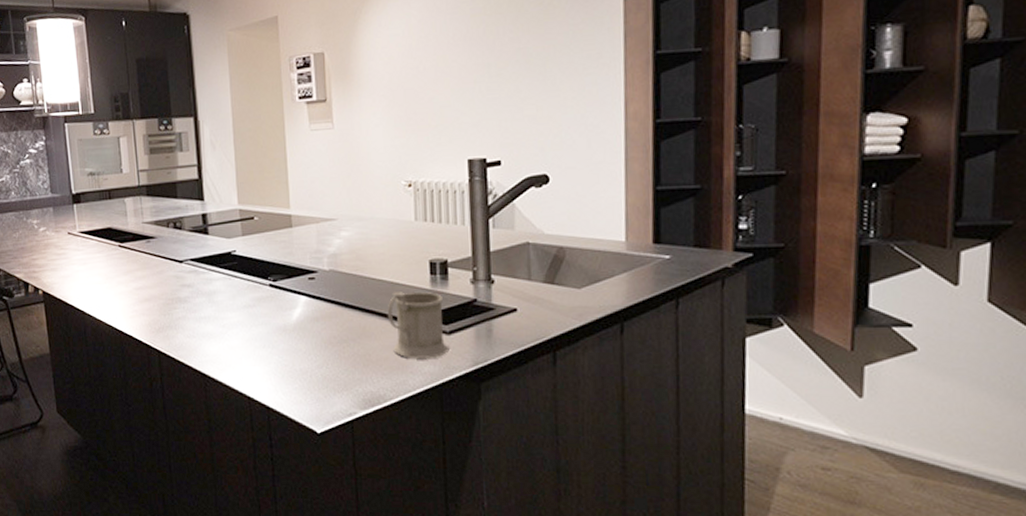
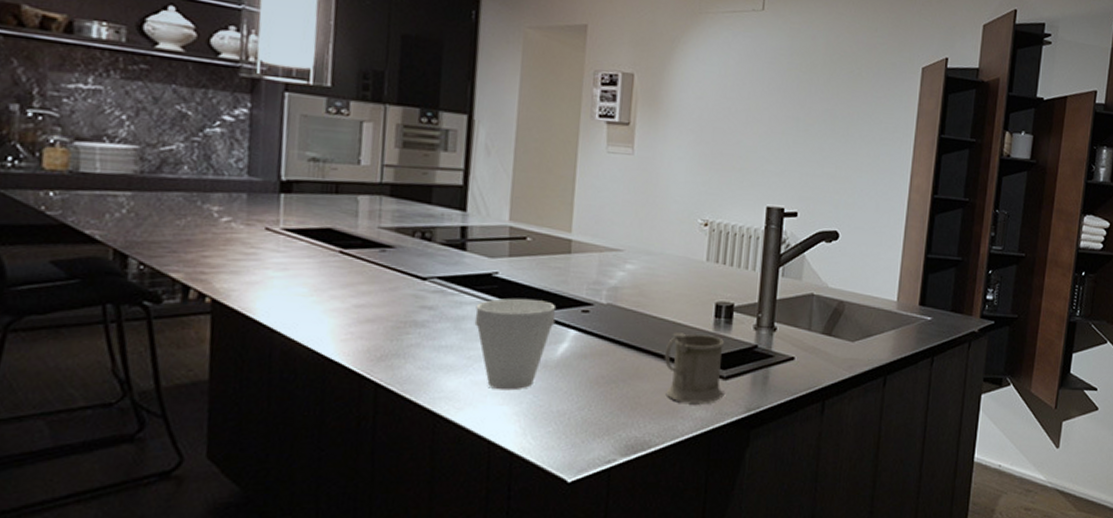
cup: none [223,271,288,353] -> present [474,298,557,391]

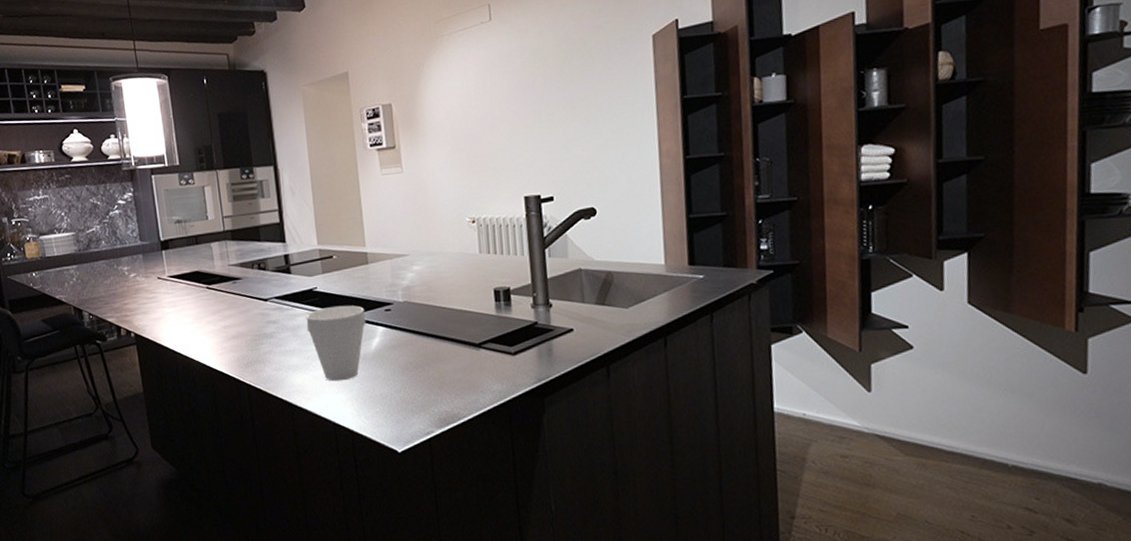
mug: present [664,332,724,403] -> none [457,318,514,379]

